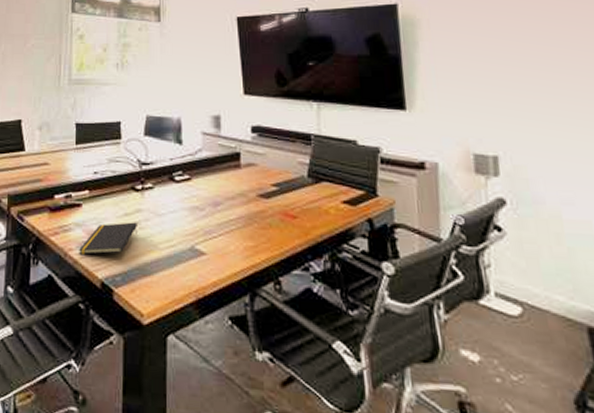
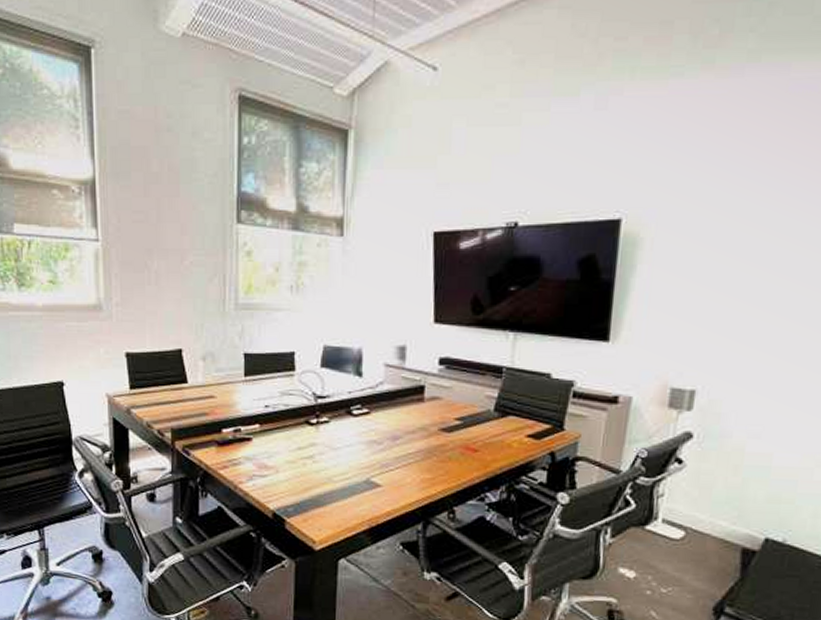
notepad: present [78,222,137,255] -> none [248,456,311,487]

